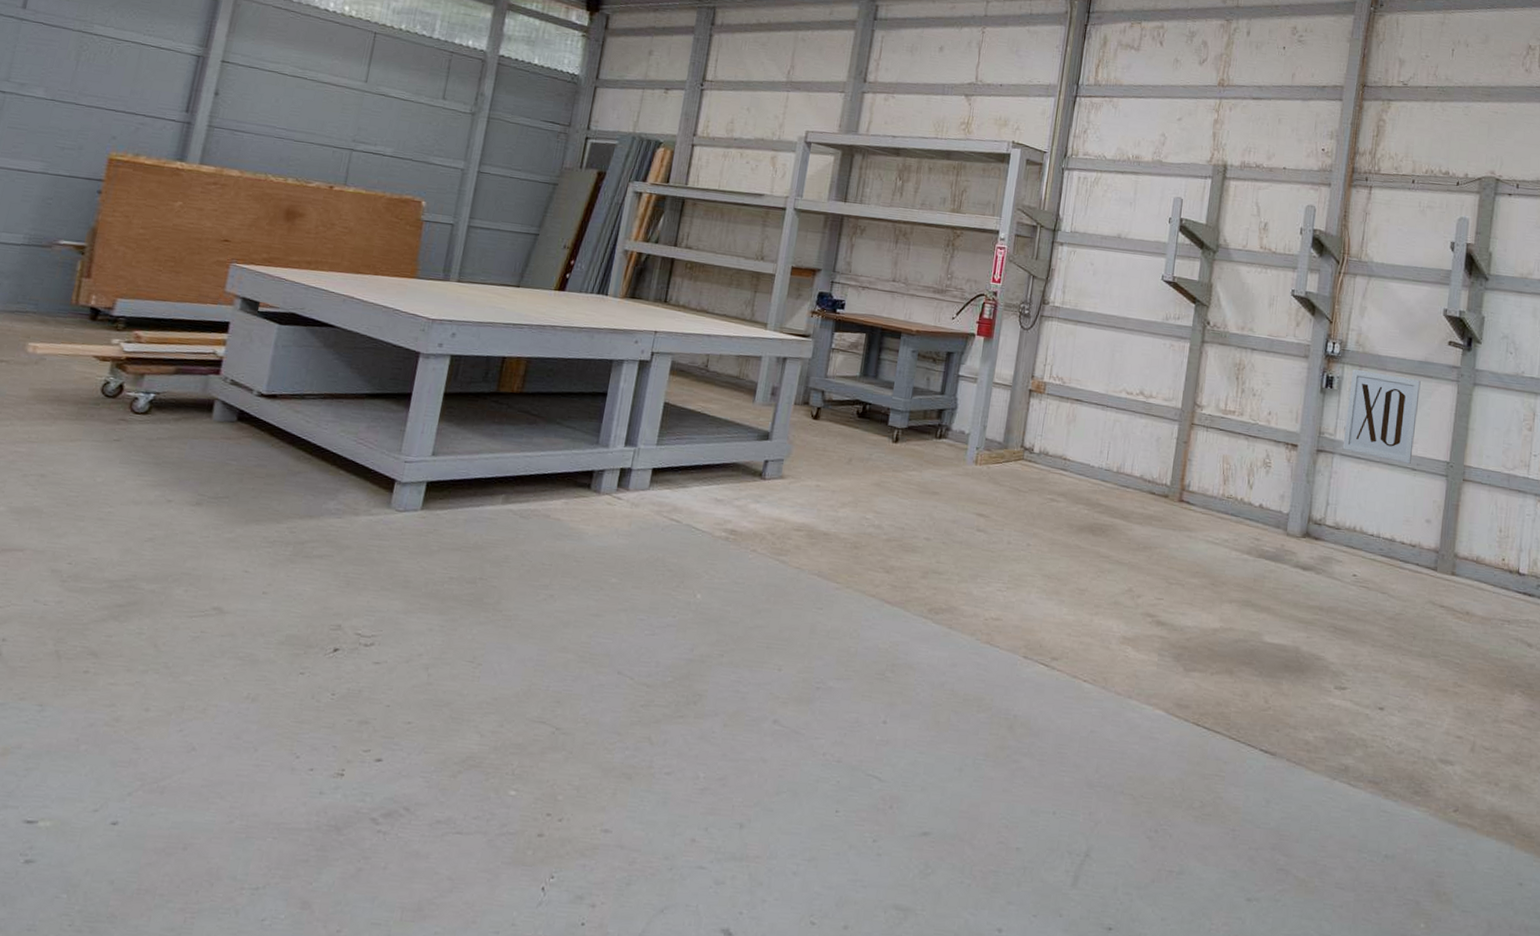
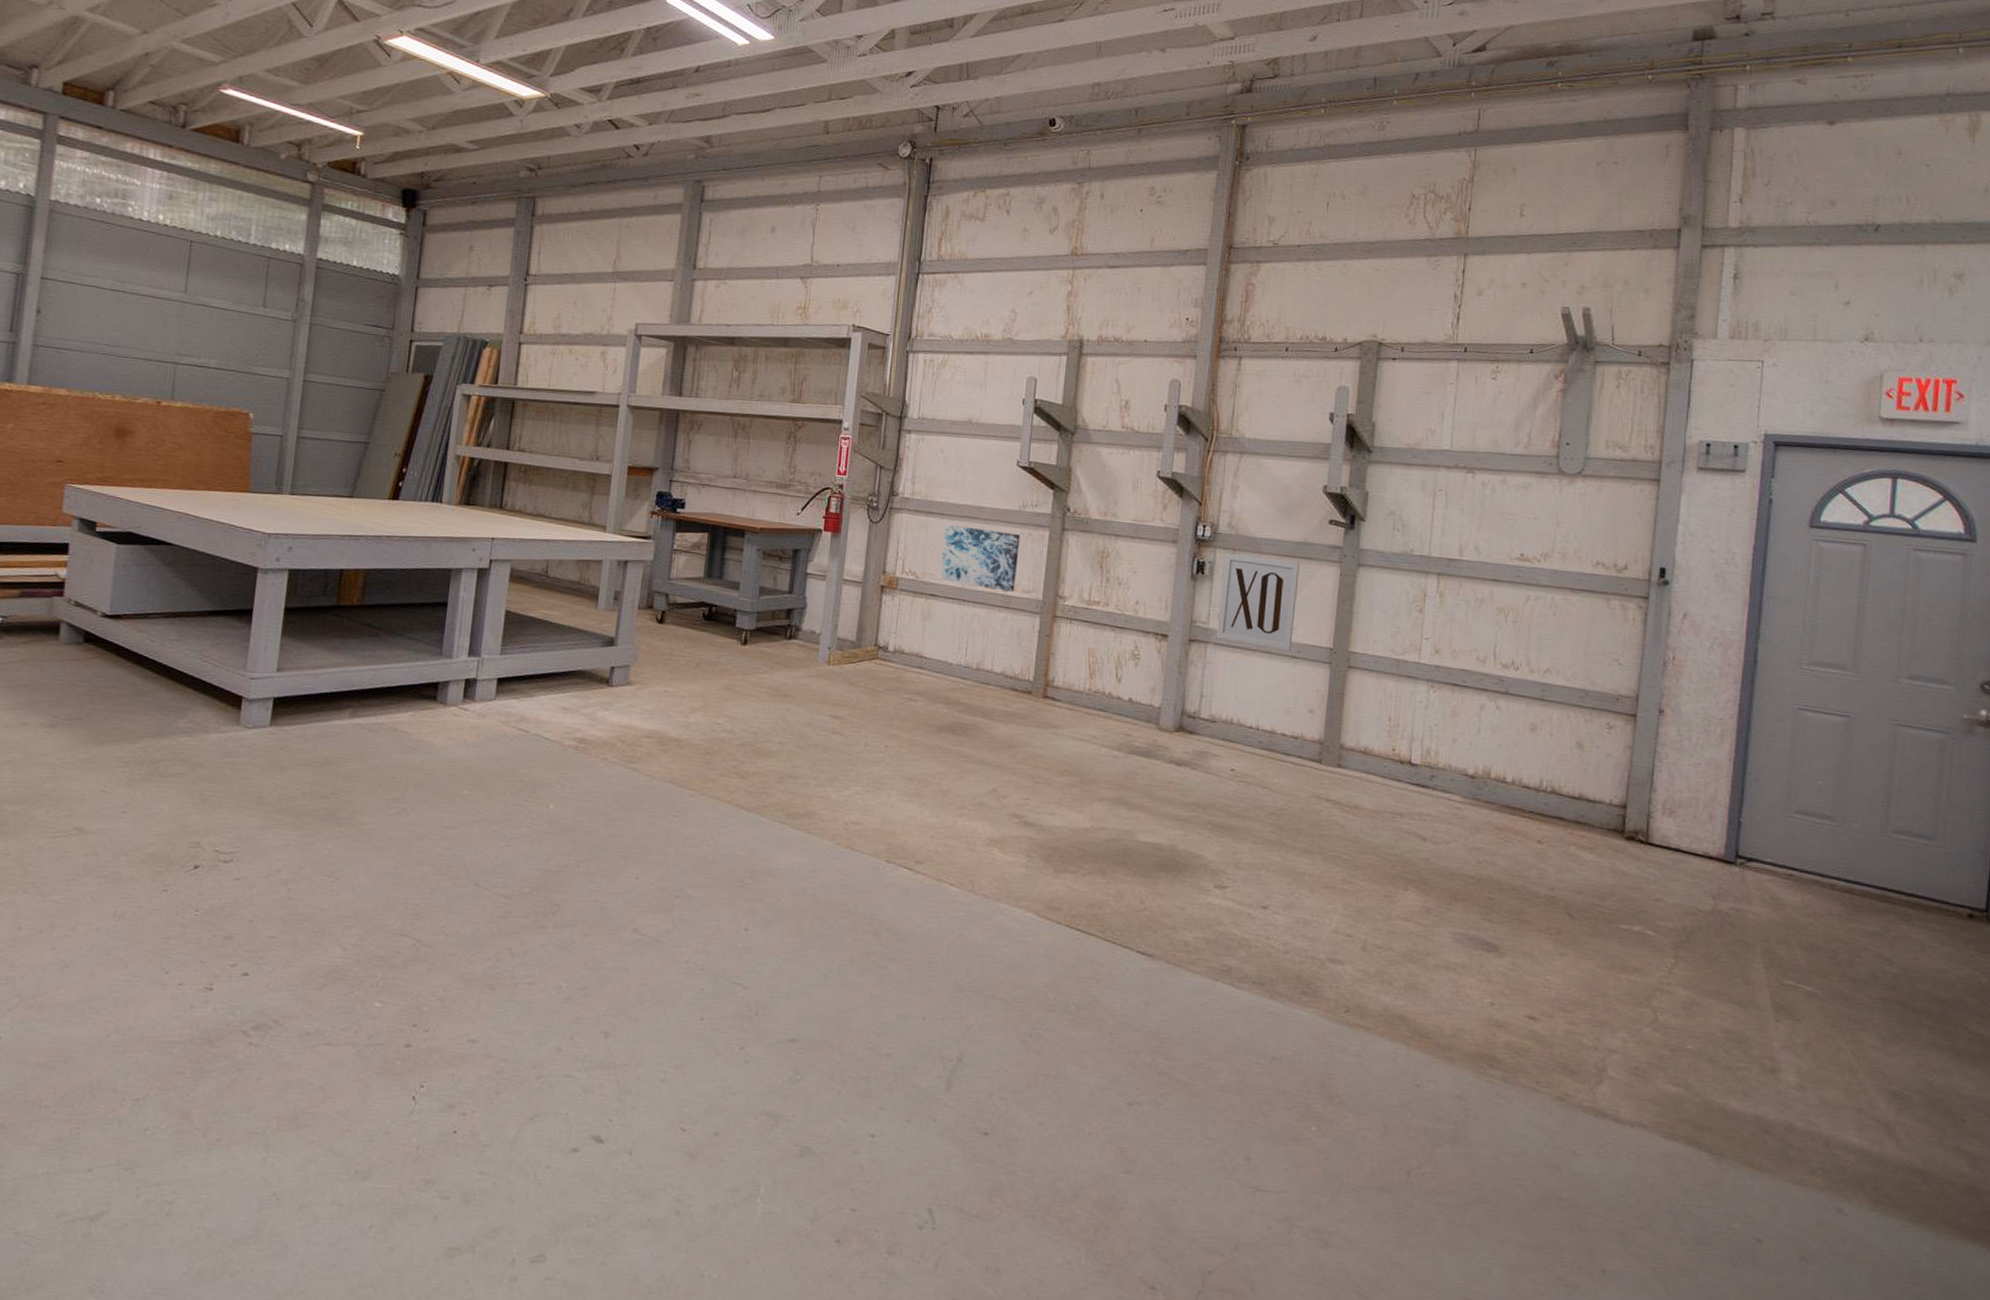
wall art: none [1085,333,1163,400] -> present [939,524,1020,592]

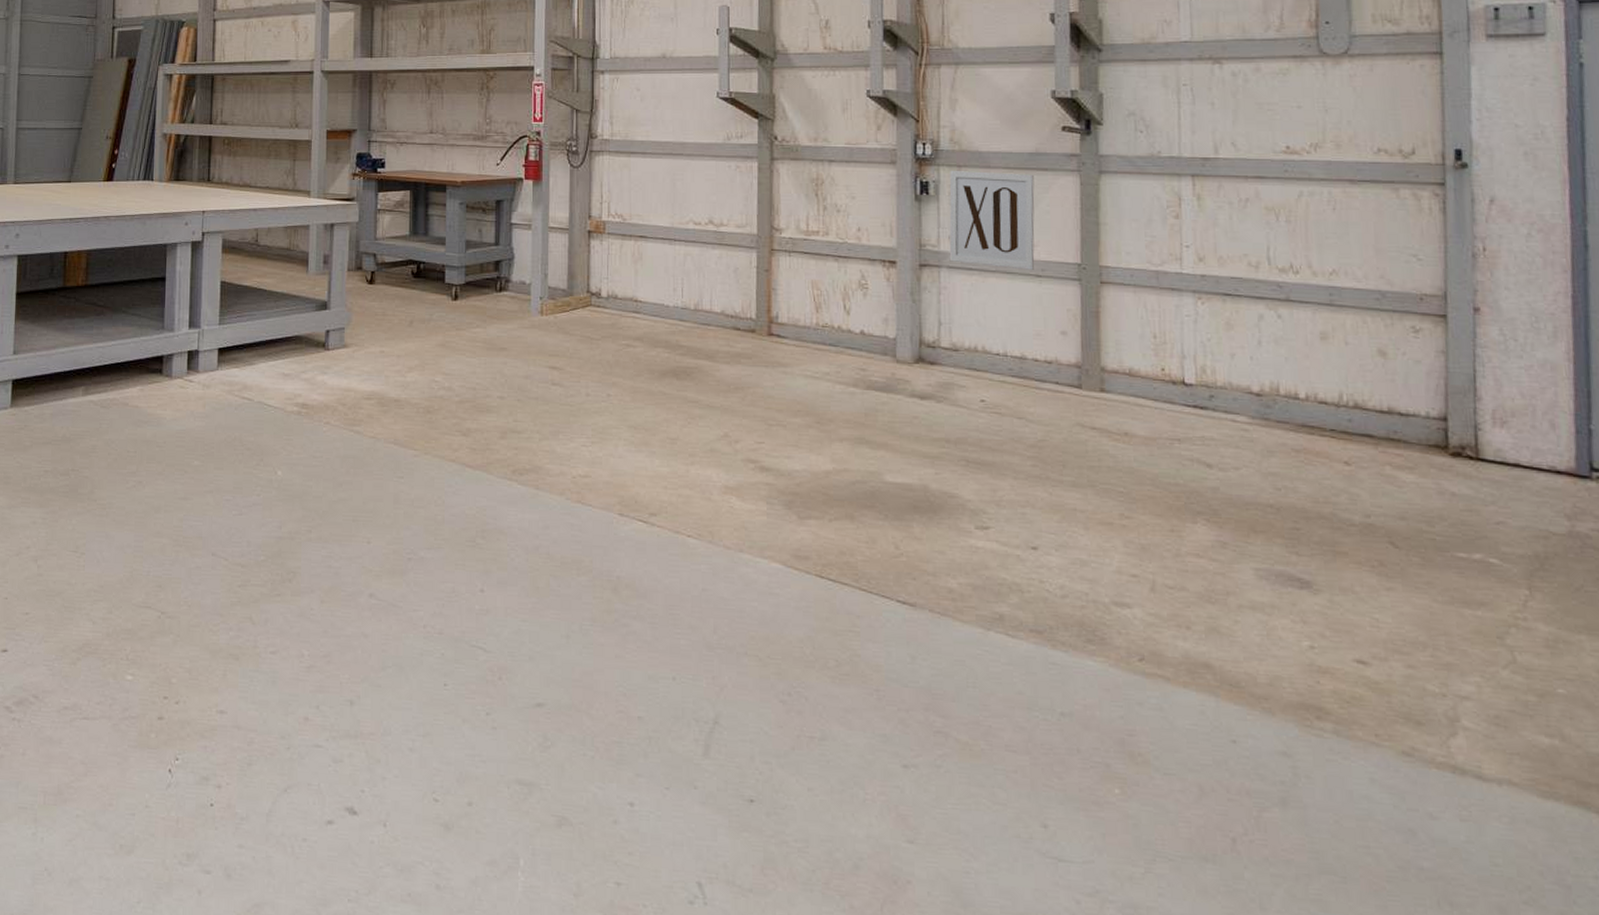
wall art: present [939,524,1020,592] -> none [647,163,728,228]

